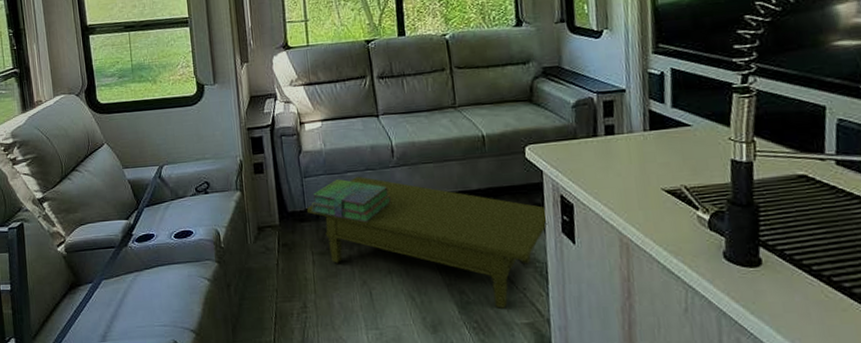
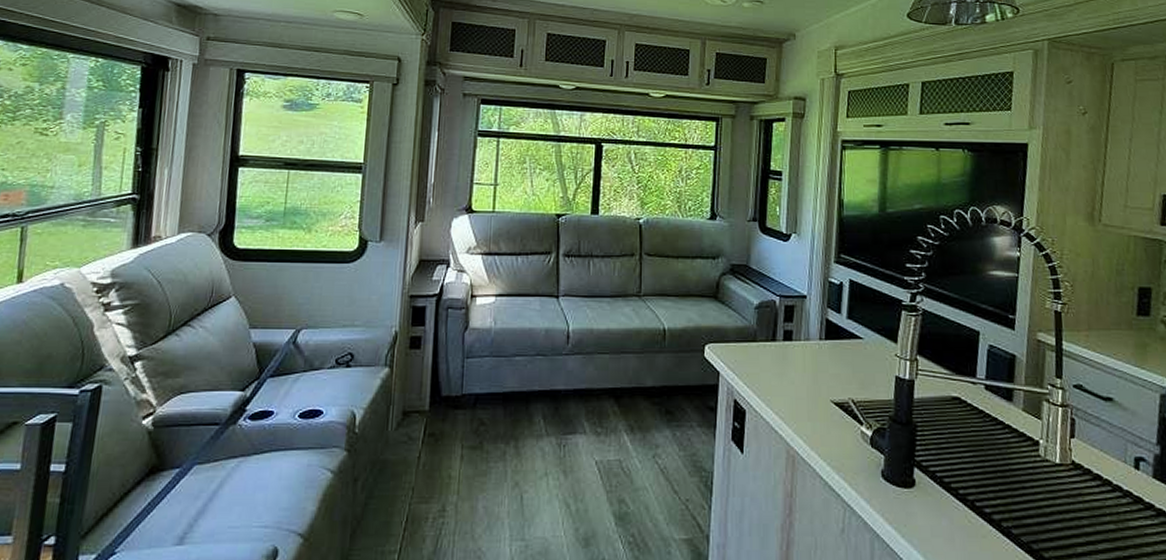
coffee table: present [307,176,549,308] -> none [464,361,720,521]
stack of books: present [311,178,391,223] -> none [468,362,559,415]

